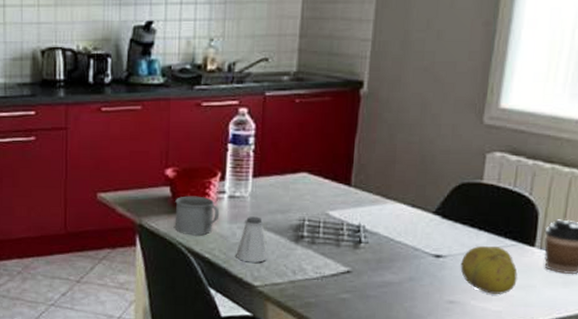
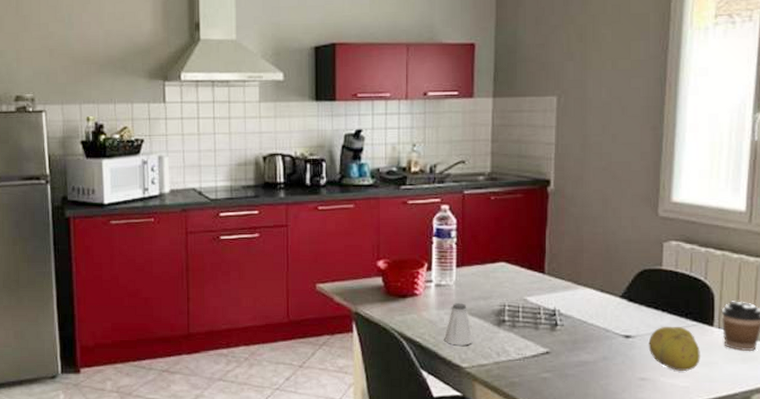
mug: present [174,196,220,236] -> none [387,285,428,322]

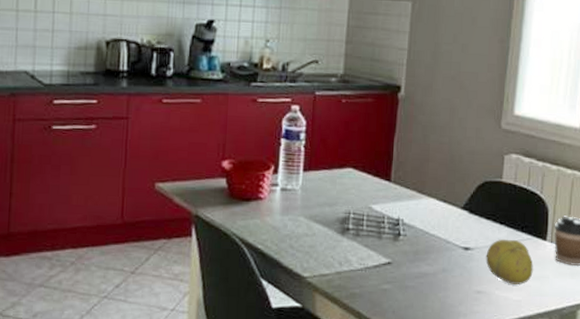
saltshaker: present [444,303,473,346] -> none [287,209,316,254]

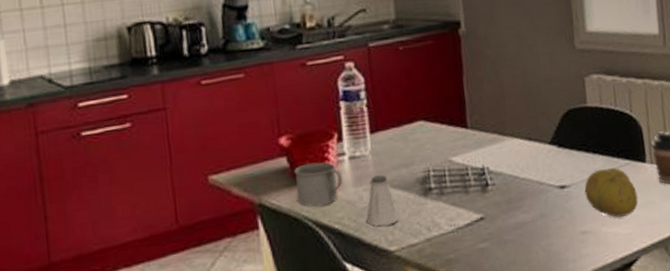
mug: none [229,187,273,227] -> present [294,162,343,207]
saltshaker: none [287,209,316,254] -> present [366,175,399,226]

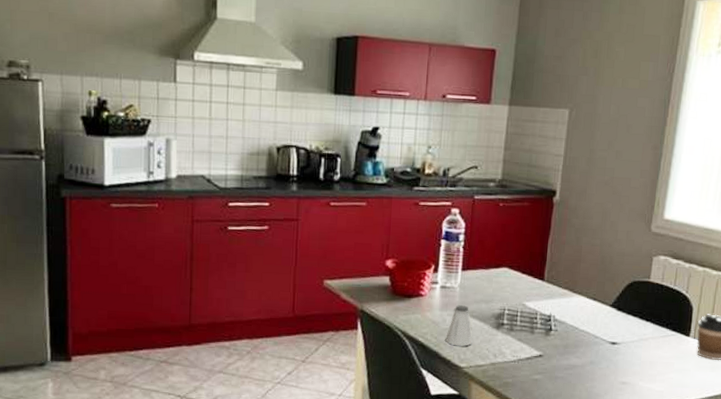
mug: present [294,162,343,207] -> none [392,285,433,321]
fruit: present [584,167,639,218] -> none [631,334,676,377]

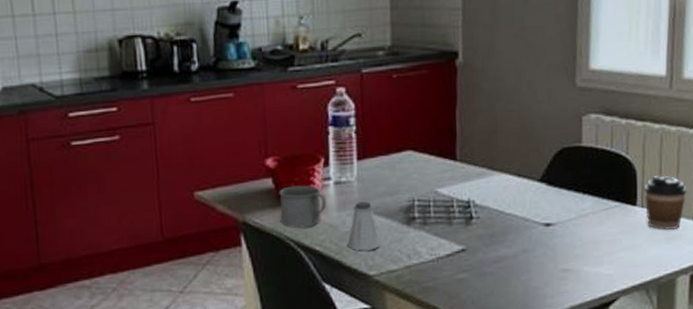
mug: none [392,285,433,321] -> present [279,185,327,229]

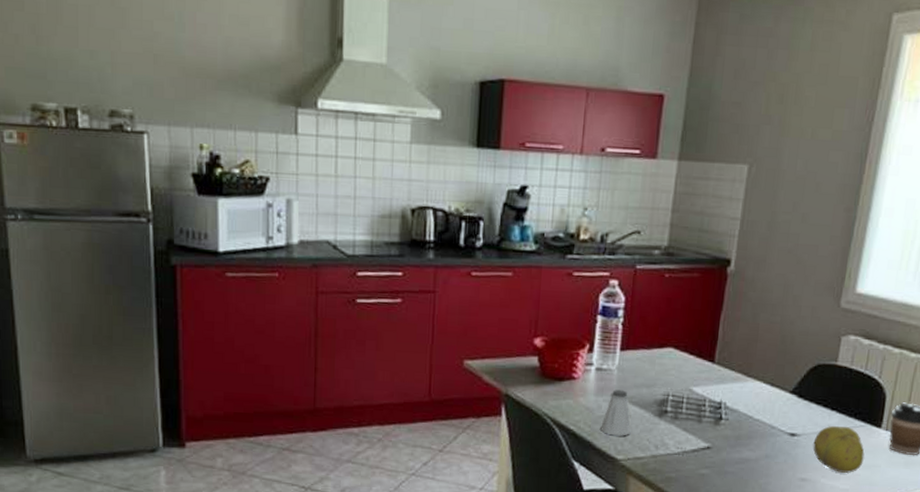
mug: present [279,185,327,229] -> none [541,366,587,408]
fruit: none [570,209,624,258] -> present [813,425,865,473]

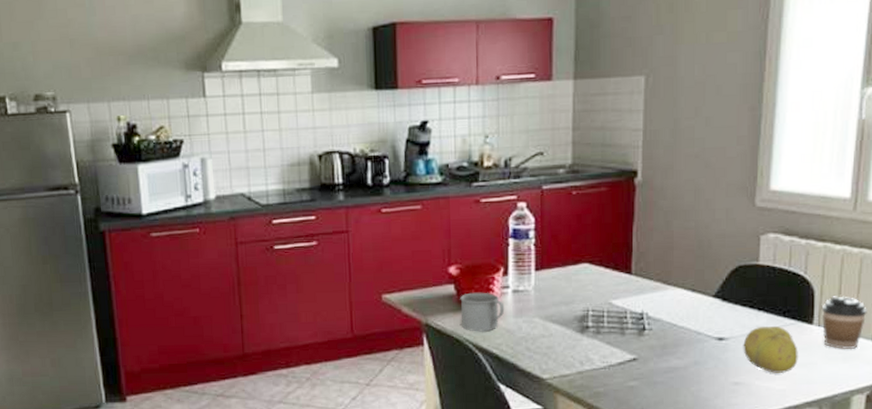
mug: none [541,366,587,408] -> present [460,292,505,332]
saltshaker: present [600,389,631,436] -> none [523,309,554,356]

